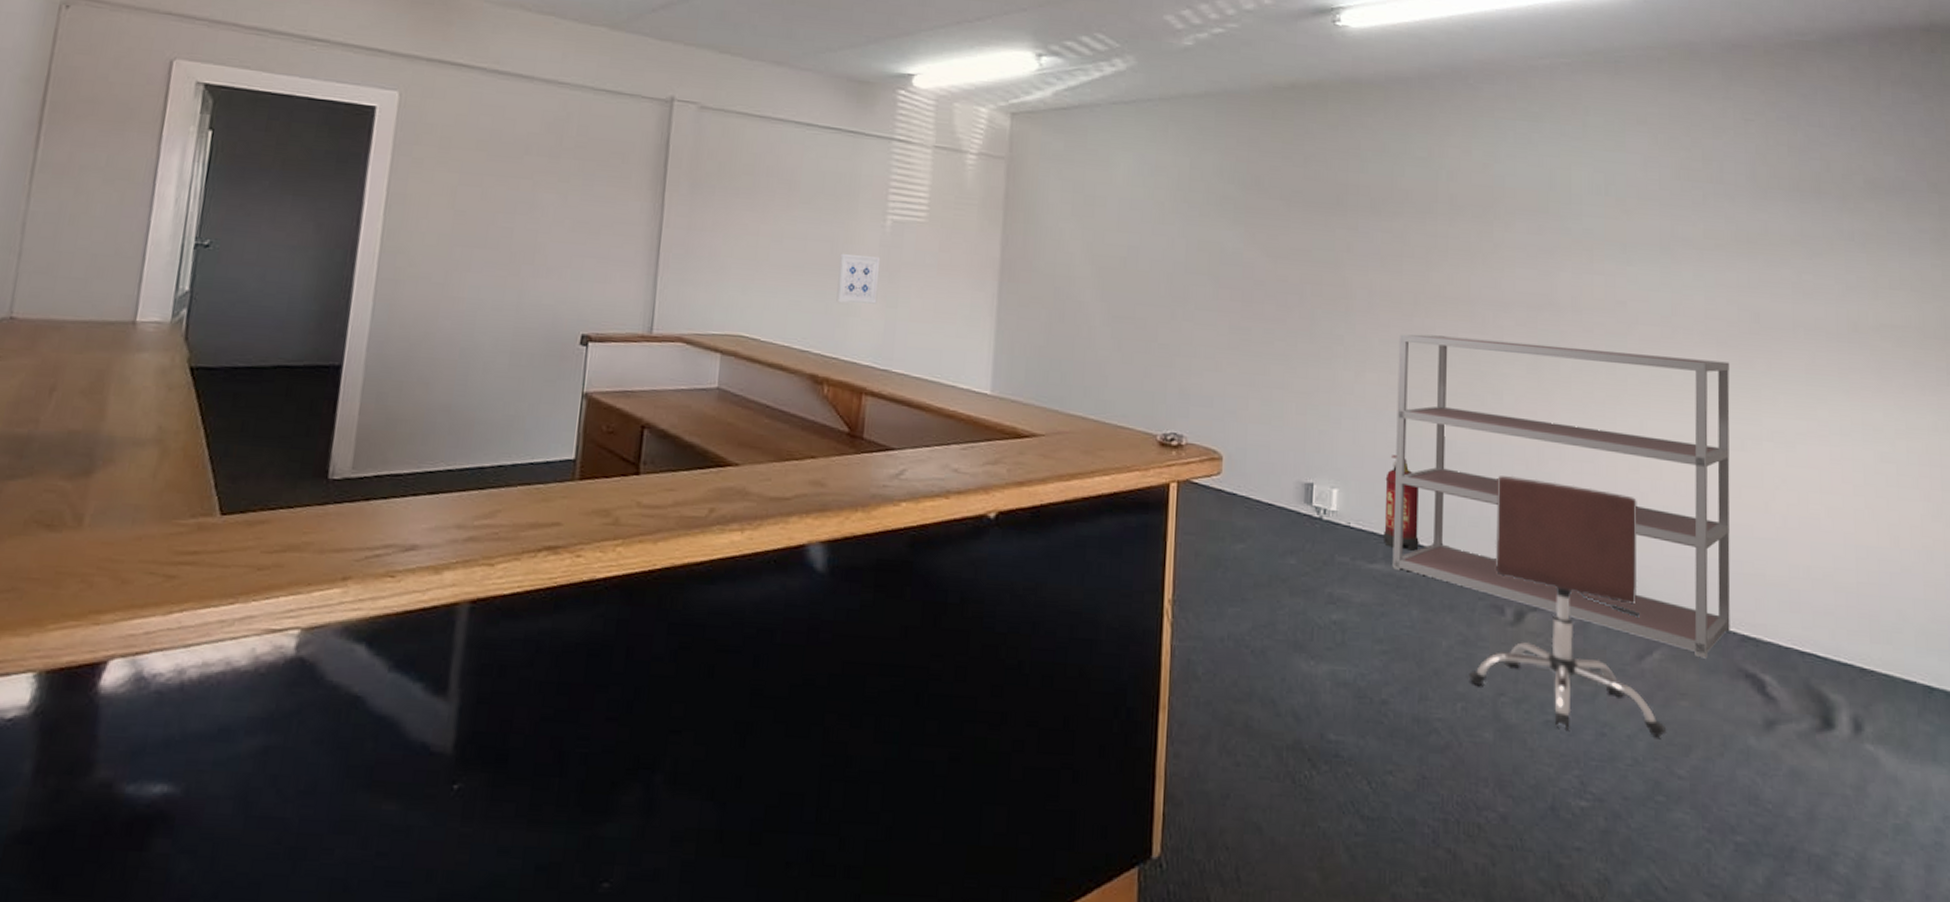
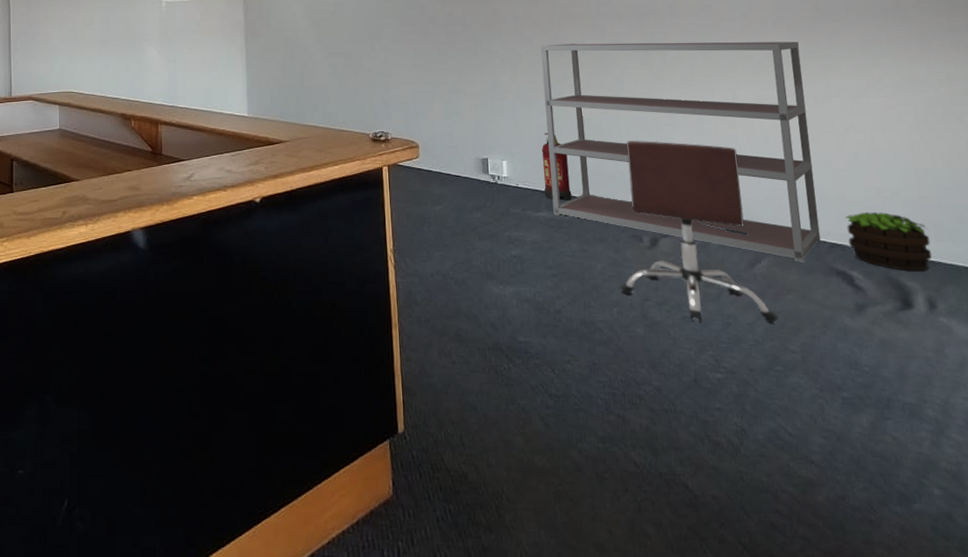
wall art: present [836,253,881,304] -> none [133,28,162,63]
potted plant: none [1762,596,1865,682] -> present [844,211,932,271]

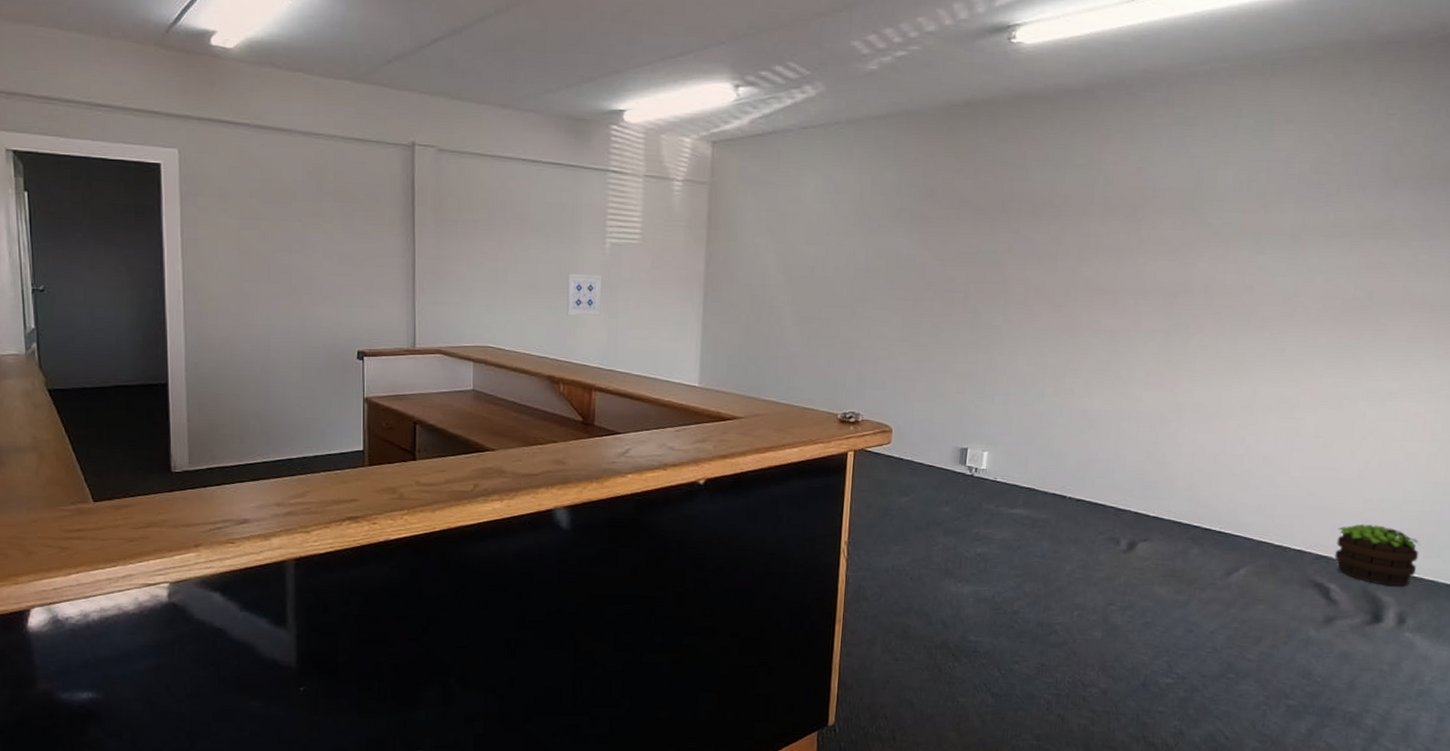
wall art: none [133,28,162,63] -> present [566,273,602,316]
shelving unit: present [540,41,821,262] -> none [1029,321,1339,573]
fire extinguisher: present [541,133,572,202] -> none [1023,423,1056,499]
chair: present [620,140,778,324] -> none [1085,436,1242,632]

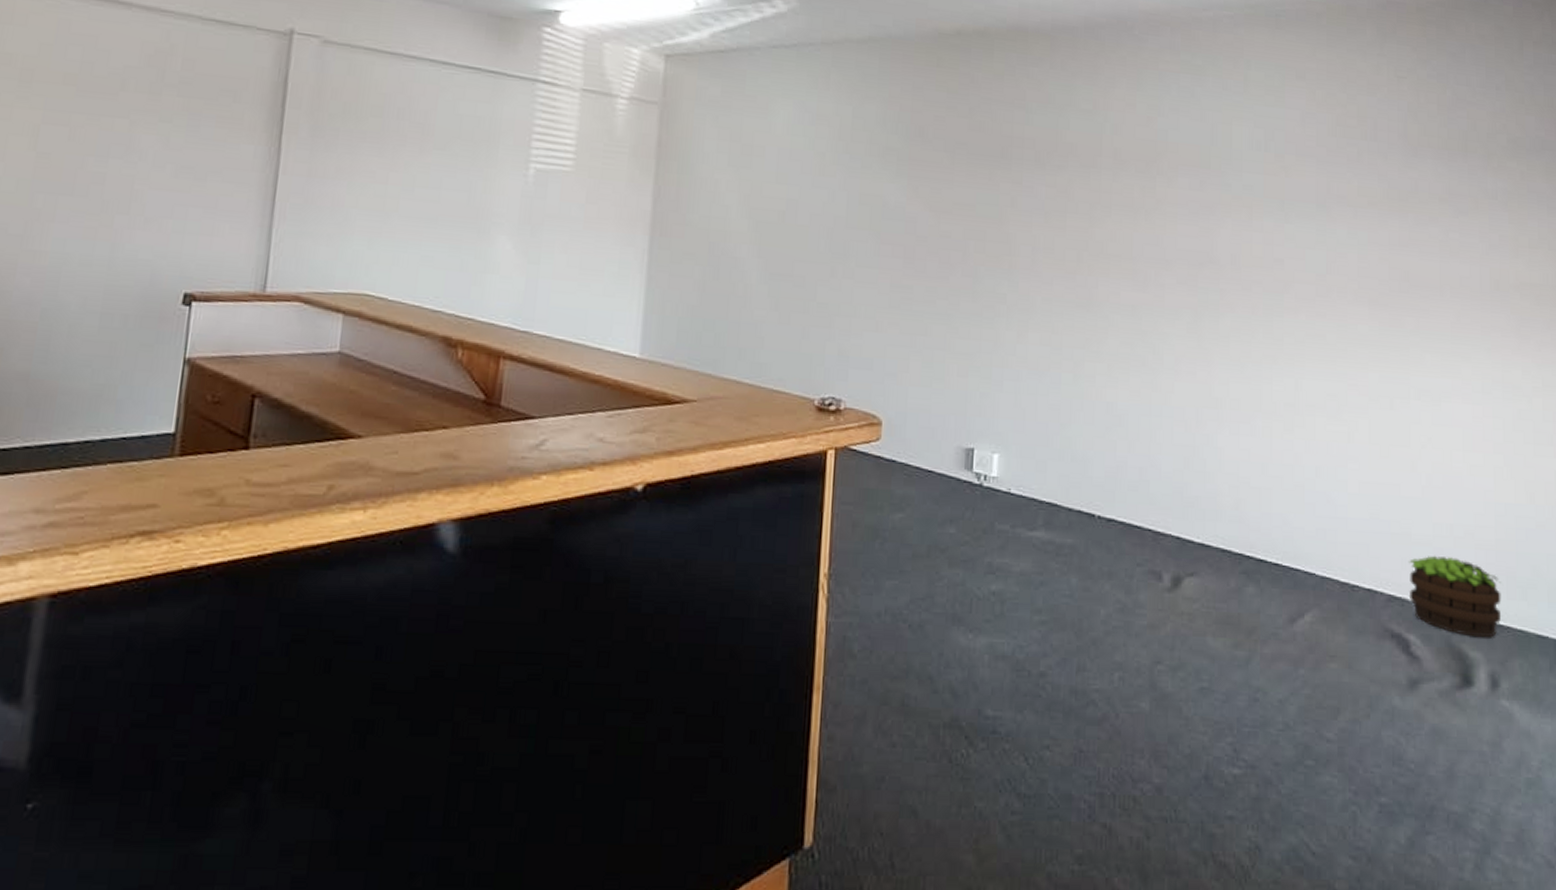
wall art: present [566,273,602,316] -> none [473,204,523,260]

